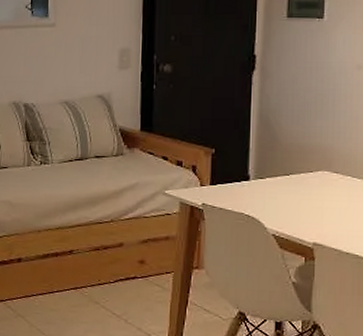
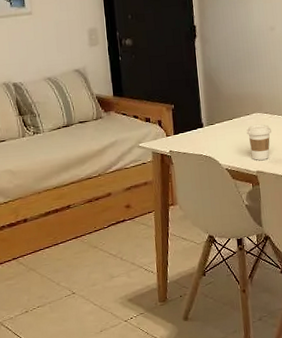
coffee cup: none [306,185,340,230] -> present [246,124,271,160]

